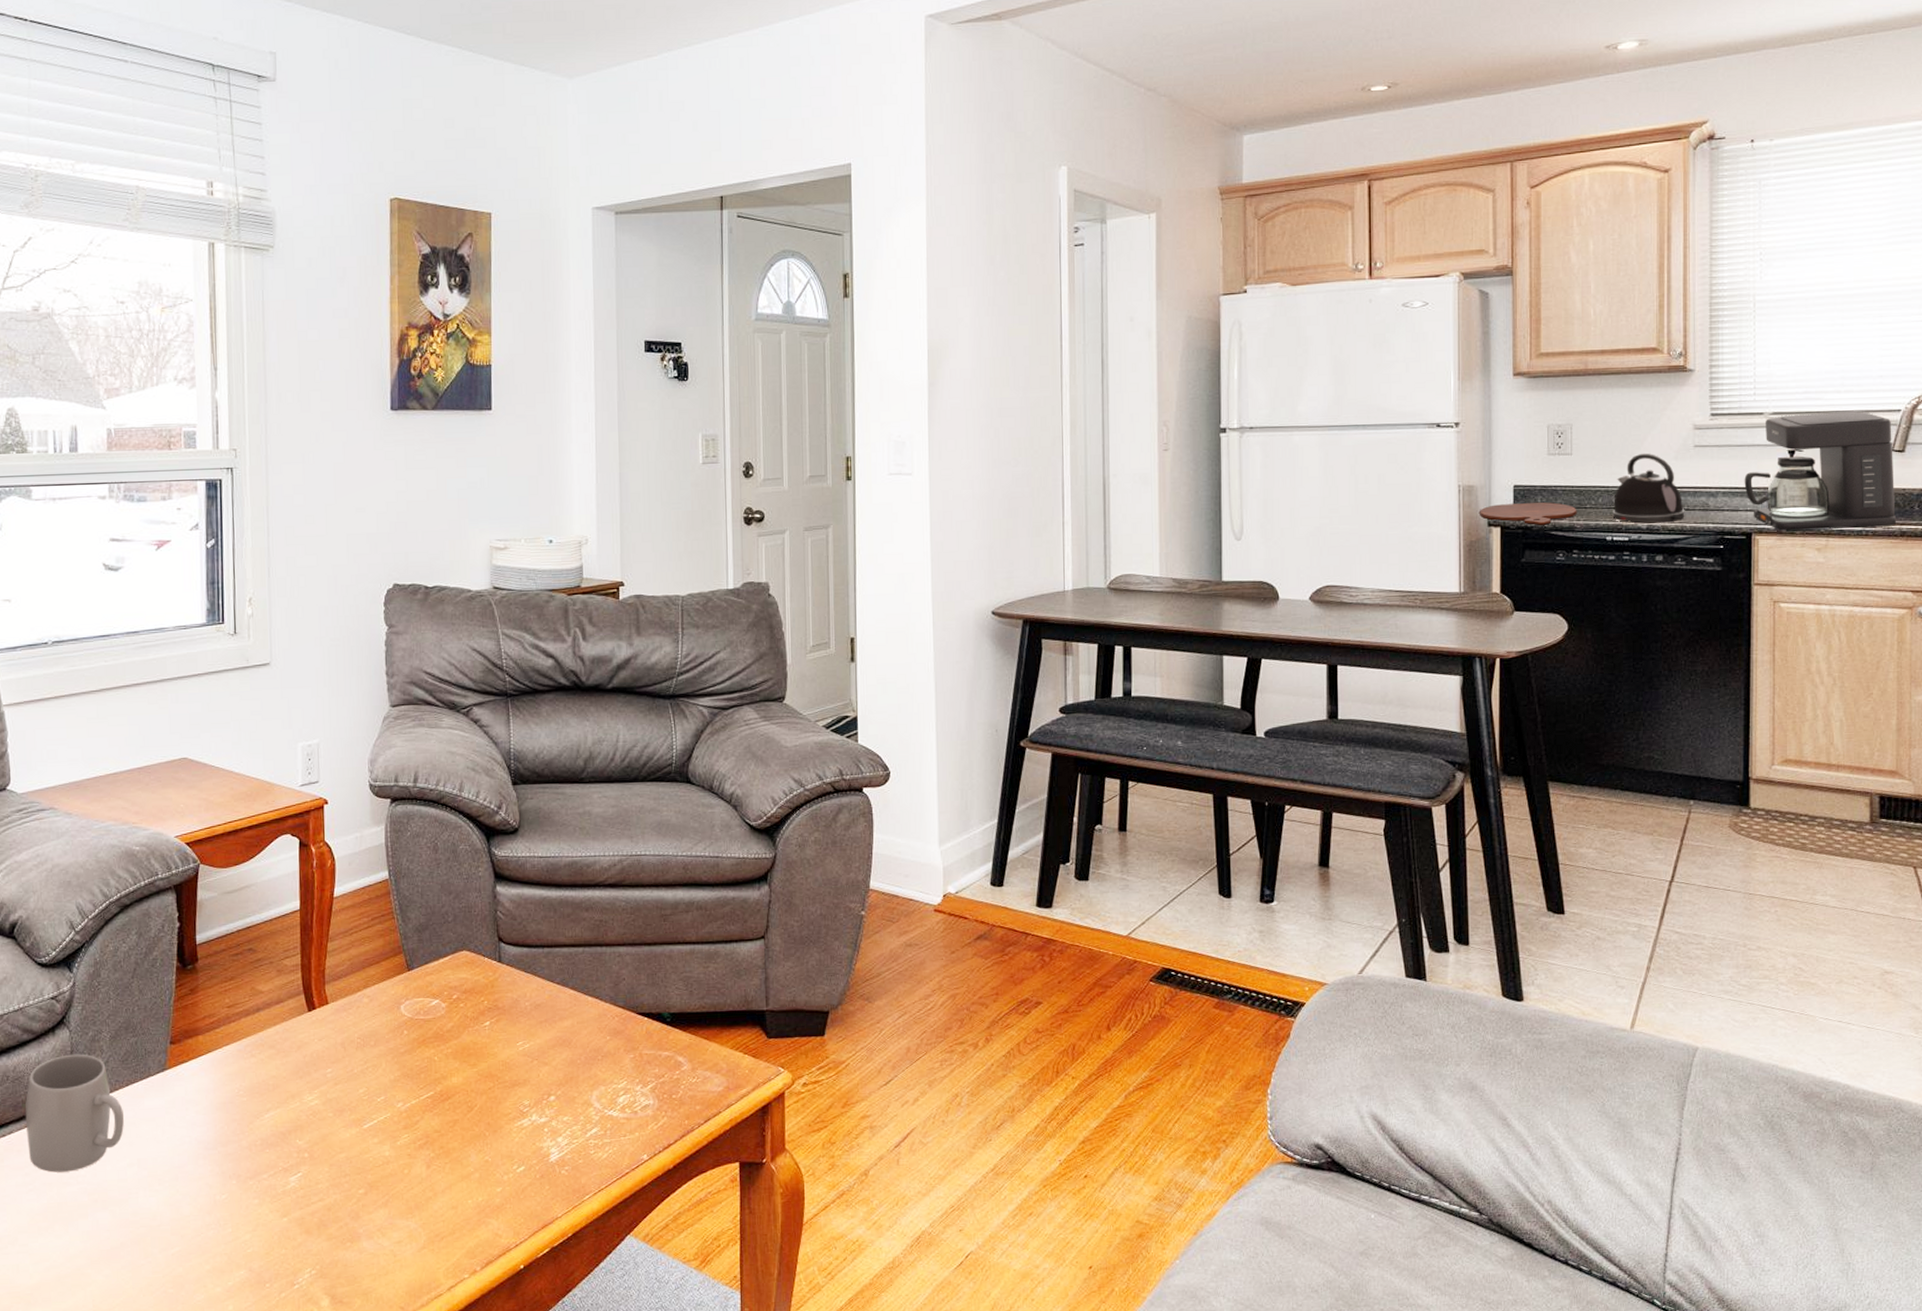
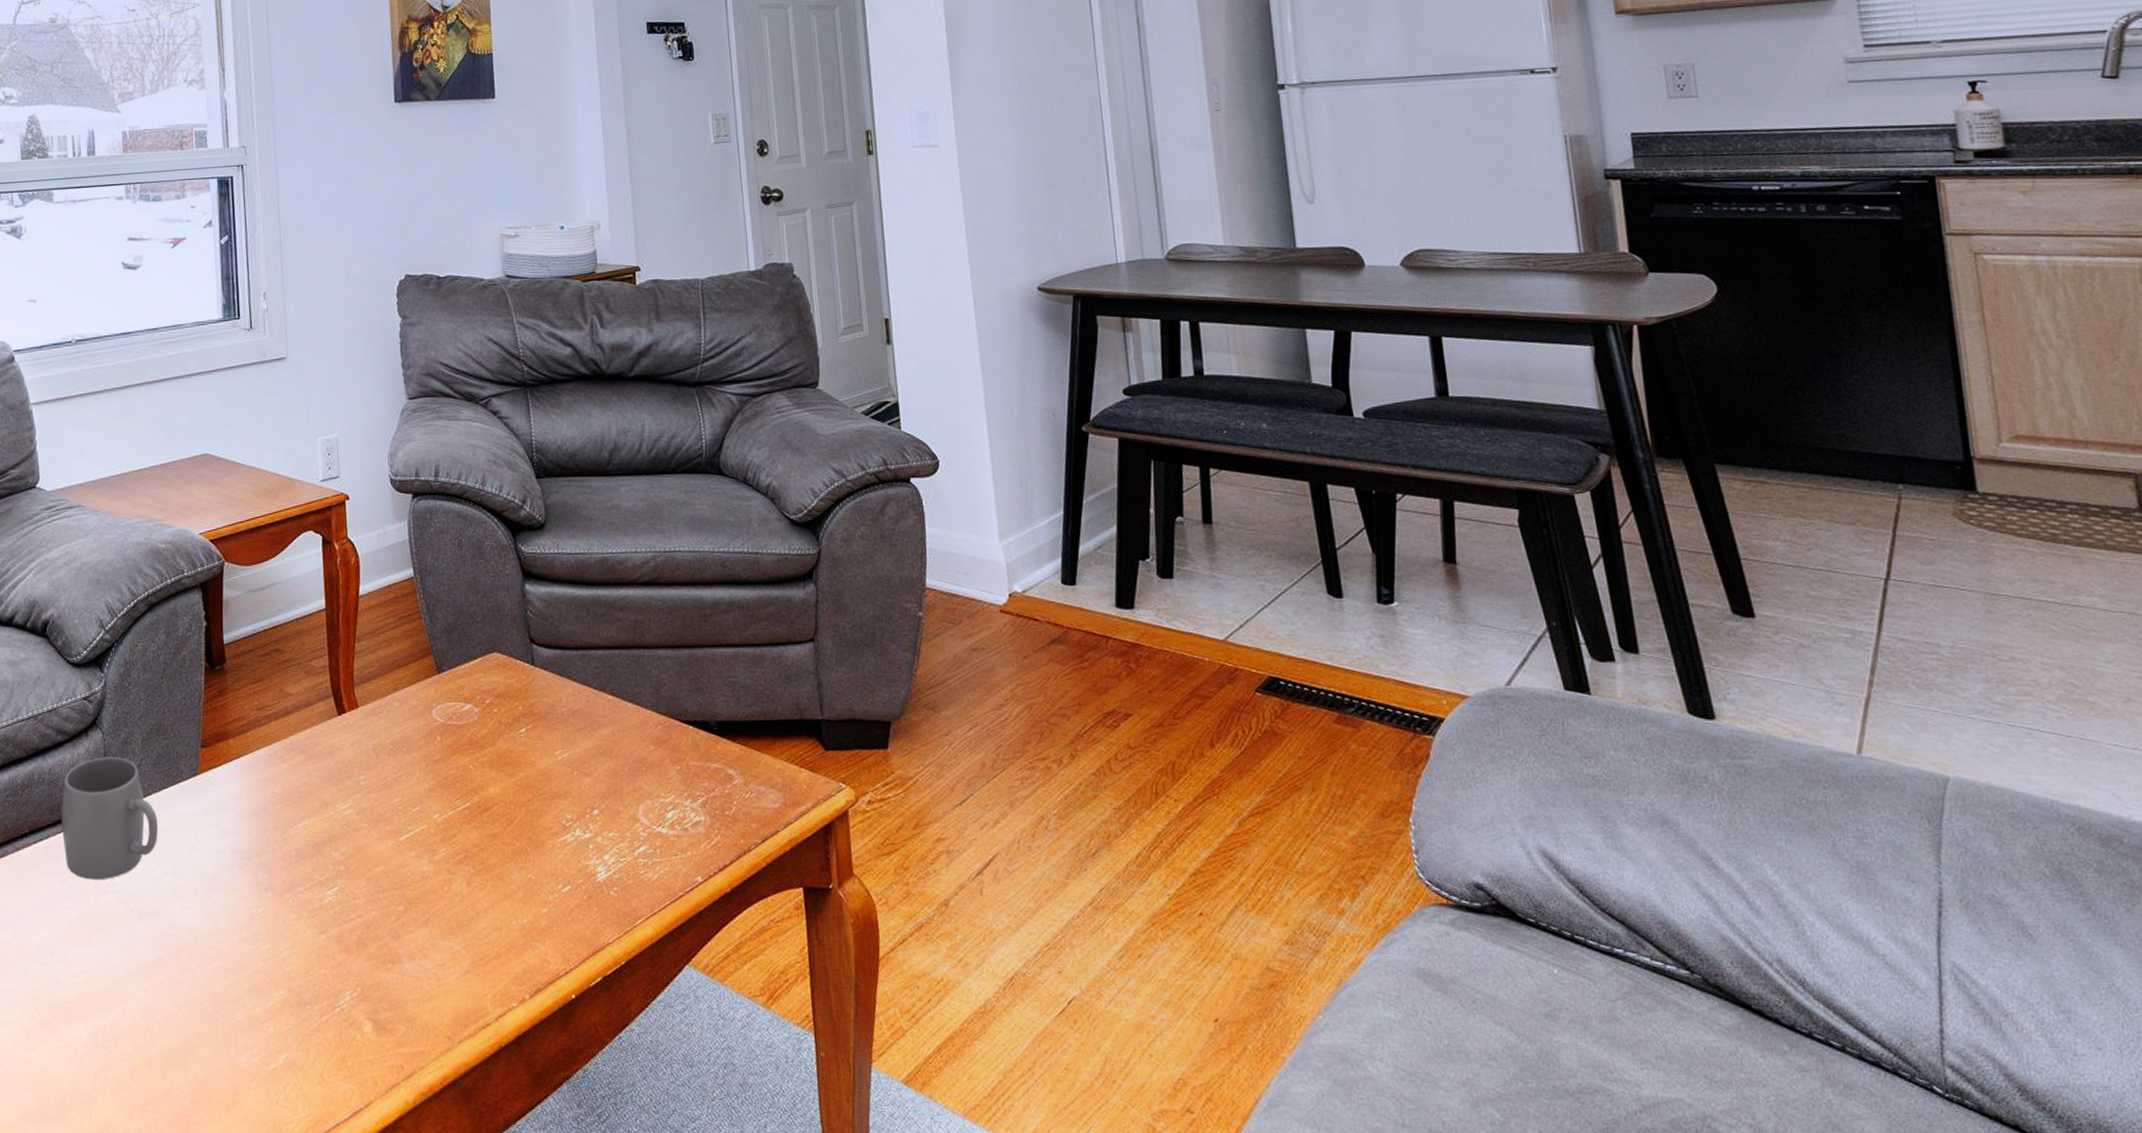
cutting board: present [1480,502,1577,526] -> none [1593,150,1713,177]
kettle: present [1612,453,1685,524] -> none [1755,91,1847,170]
coffee maker: present [1744,411,1897,531] -> none [1916,34,2121,172]

